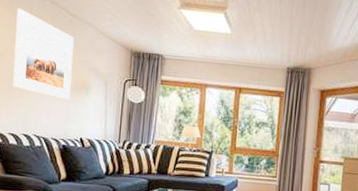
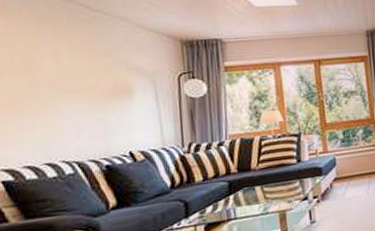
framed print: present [13,7,74,101] -> none [14,11,107,111]

